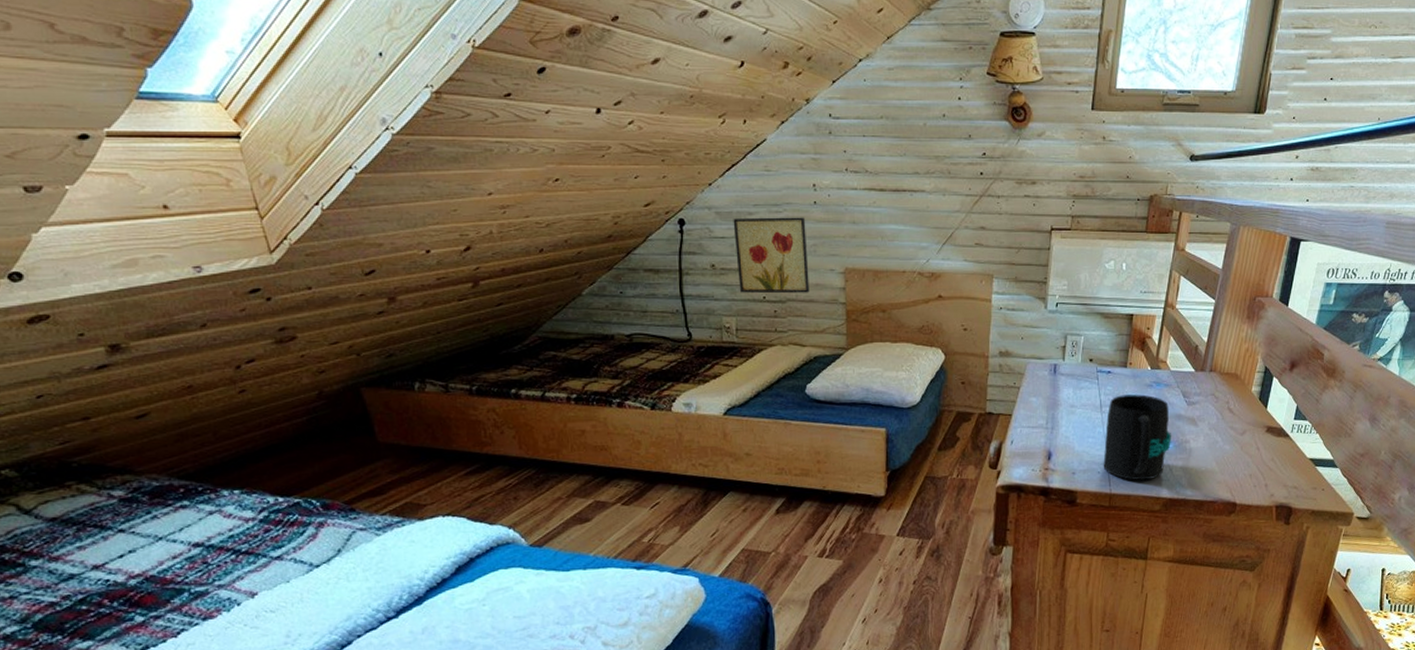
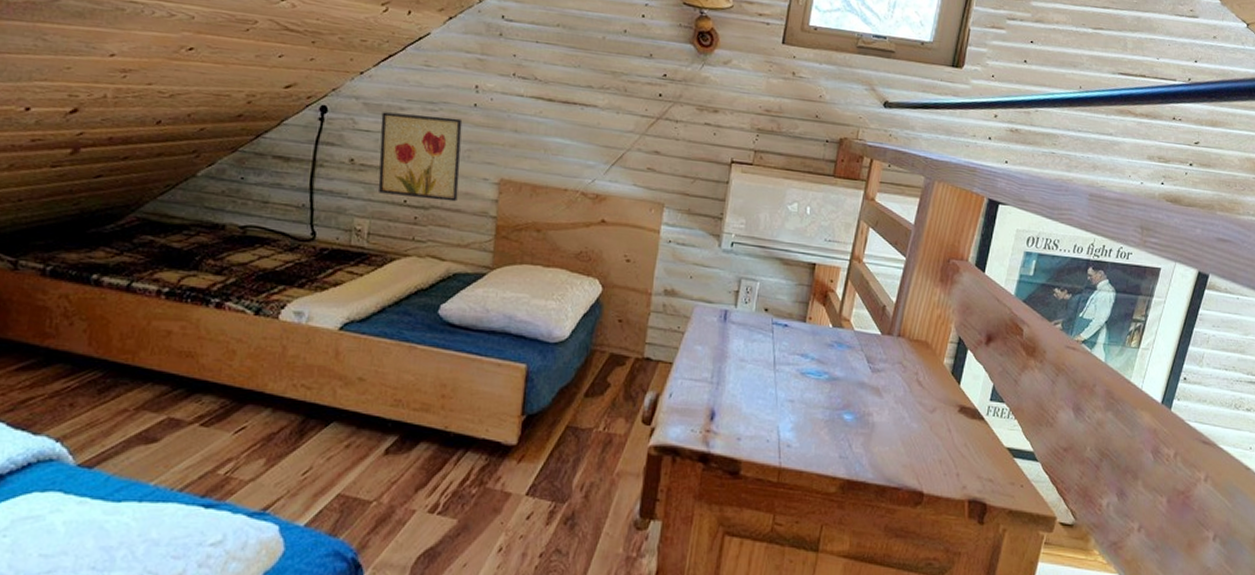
mug: present [1103,394,1172,481] -> none [773,353,853,456]

